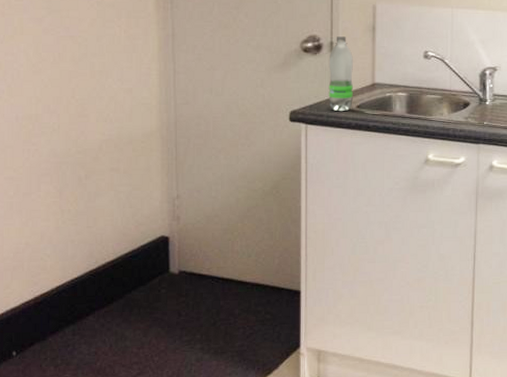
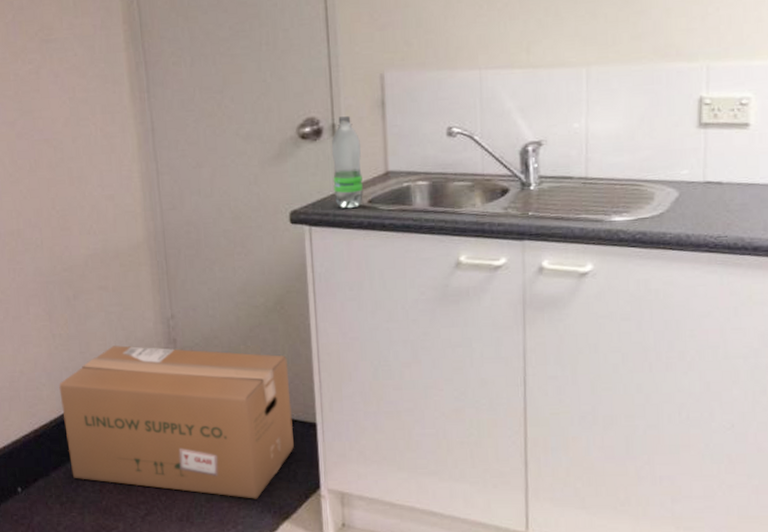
box: none [64,221,280,358] -> present [59,345,294,499]

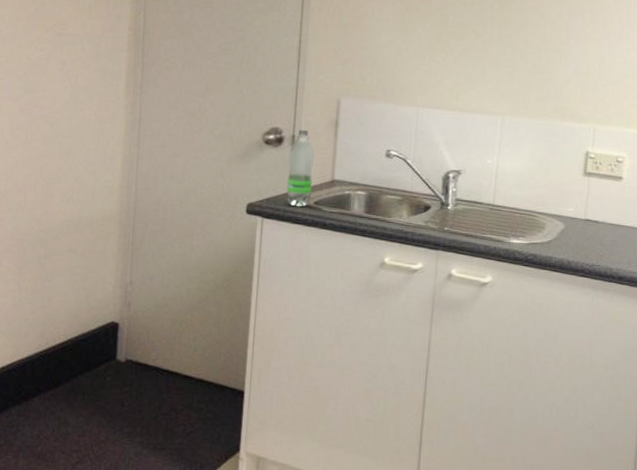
box: present [59,345,294,499] -> none [14,303,227,457]

